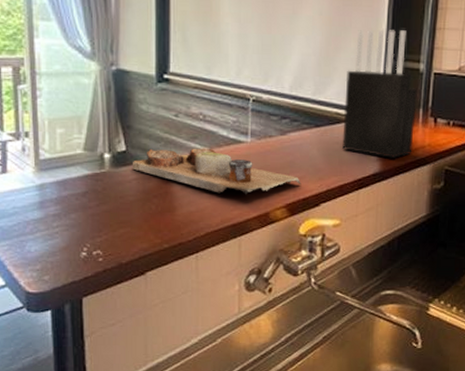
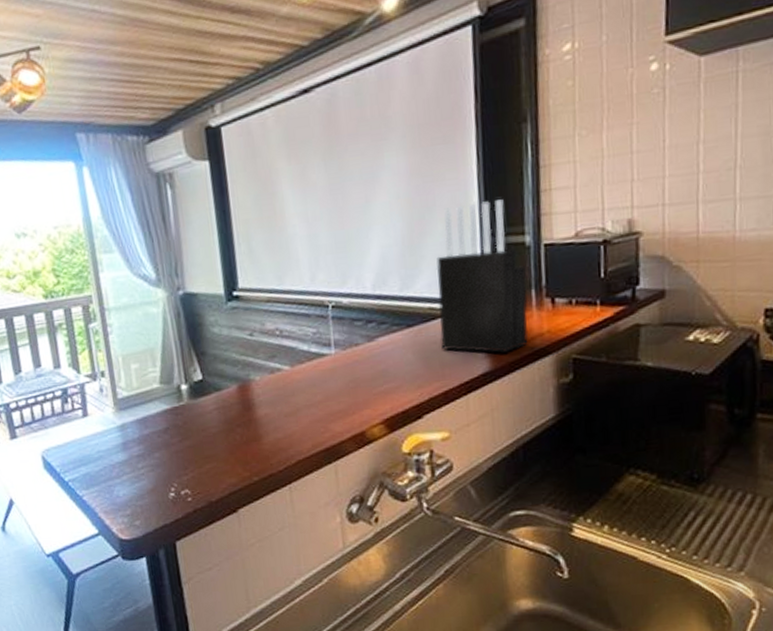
cutting board: present [132,148,302,195] -> none [210,366,399,416]

